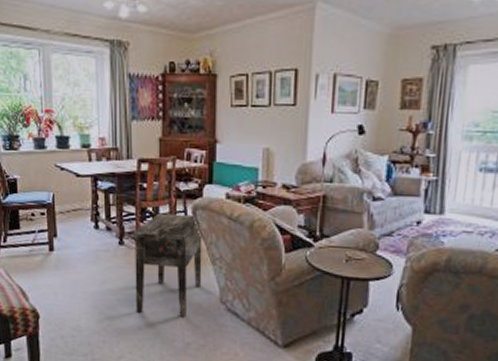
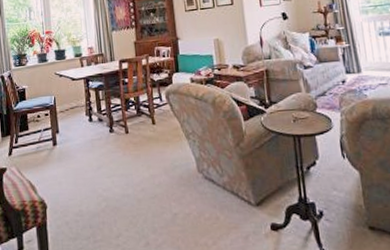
side table: present [133,213,203,317] -> none [120,99,181,191]

